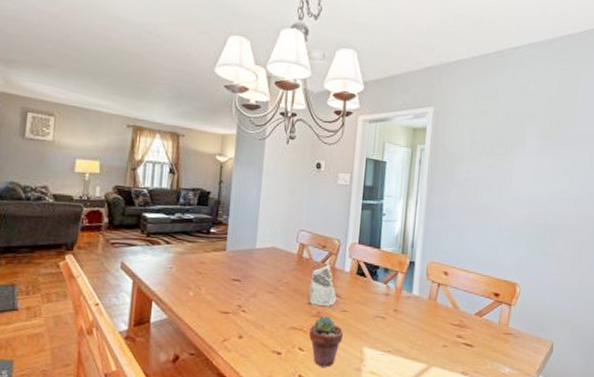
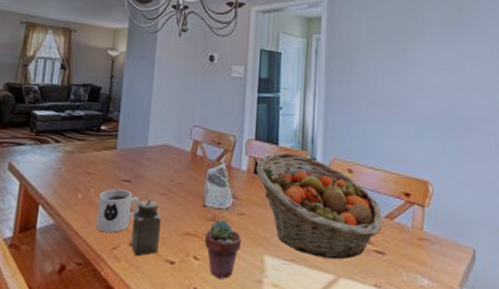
mug: none [207,287,249,327] -> present [96,188,140,233]
salt shaker: none [240,297,269,347] -> present [131,200,161,256]
fruit basket: none [358,255,473,351] -> present [256,152,382,260]

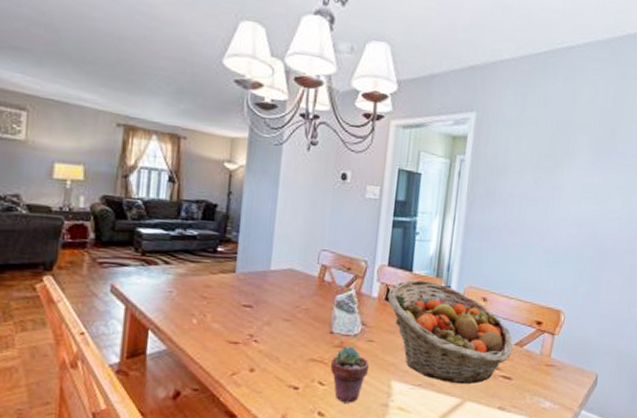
mug: present [96,188,140,233] -> none [213,313,262,359]
salt shaker: present [131,200,161,256] -> none [252,326,285,381]

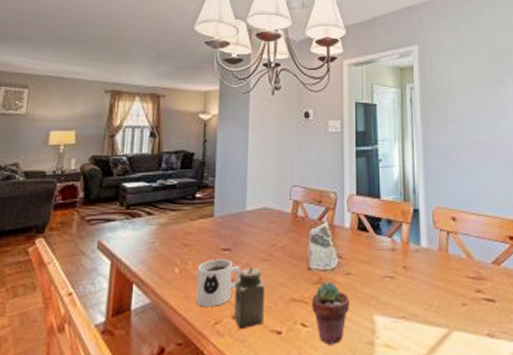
mug: none [213,313,262,359] -> present [196,258,242,307]
salt shaker: none [252,326,285,381] -> present [234,268,264,329]
fruit basket: present [387,279,513,385] -> none [359,205,490,312]

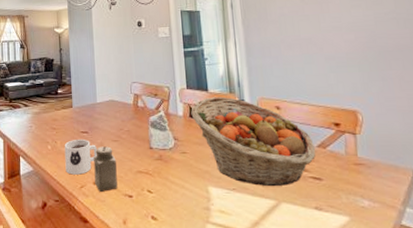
potted succulent: present [312,282,349,345] -> none [155,159,187,208]
fruit basket: none [359,205,490,312] -> present [191,96,315,187]

